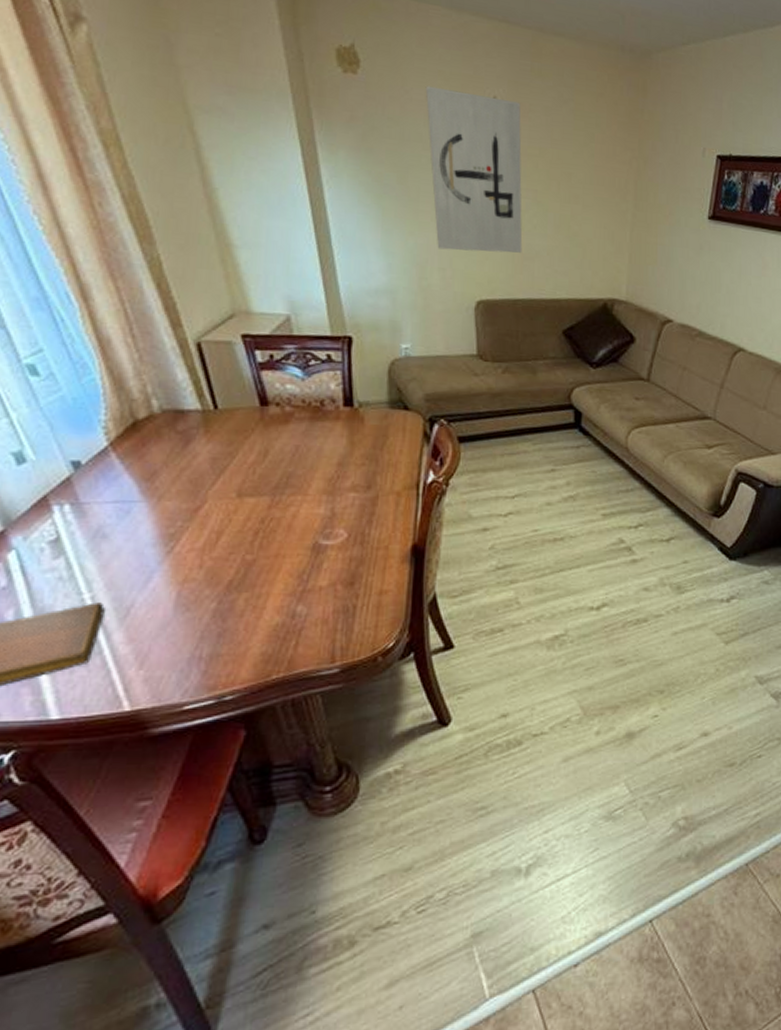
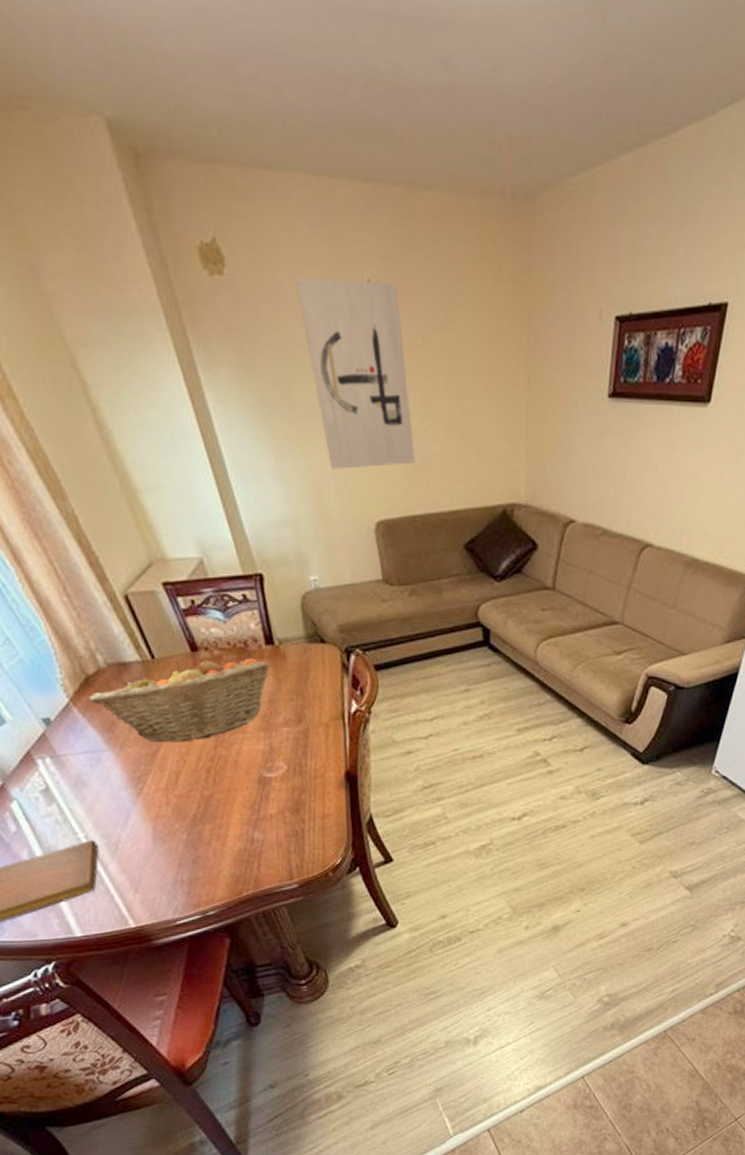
fruit basket: none [132,414,346,499] -> present [89,657,271,742]

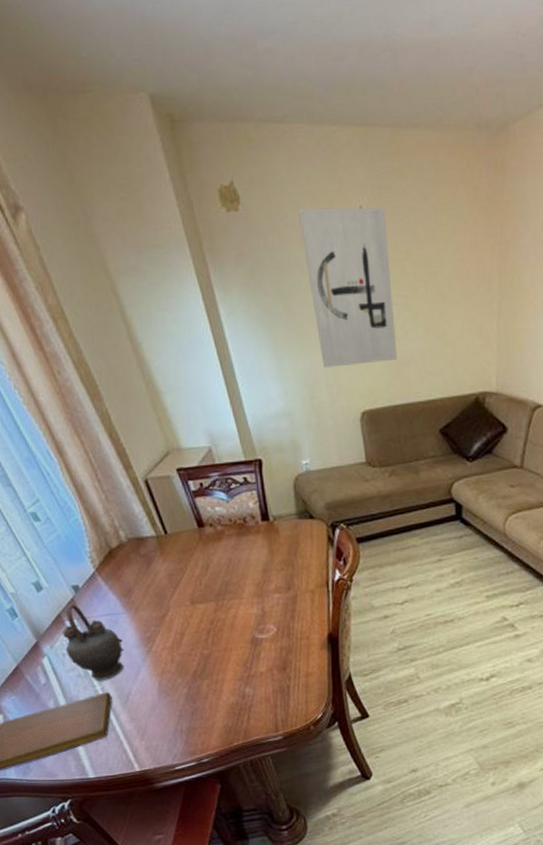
teapot: none [32,739,111,827] -> present [62,604,124,680]
fruit basket: present [89,657,271,742] -> none [111,532,265,607]

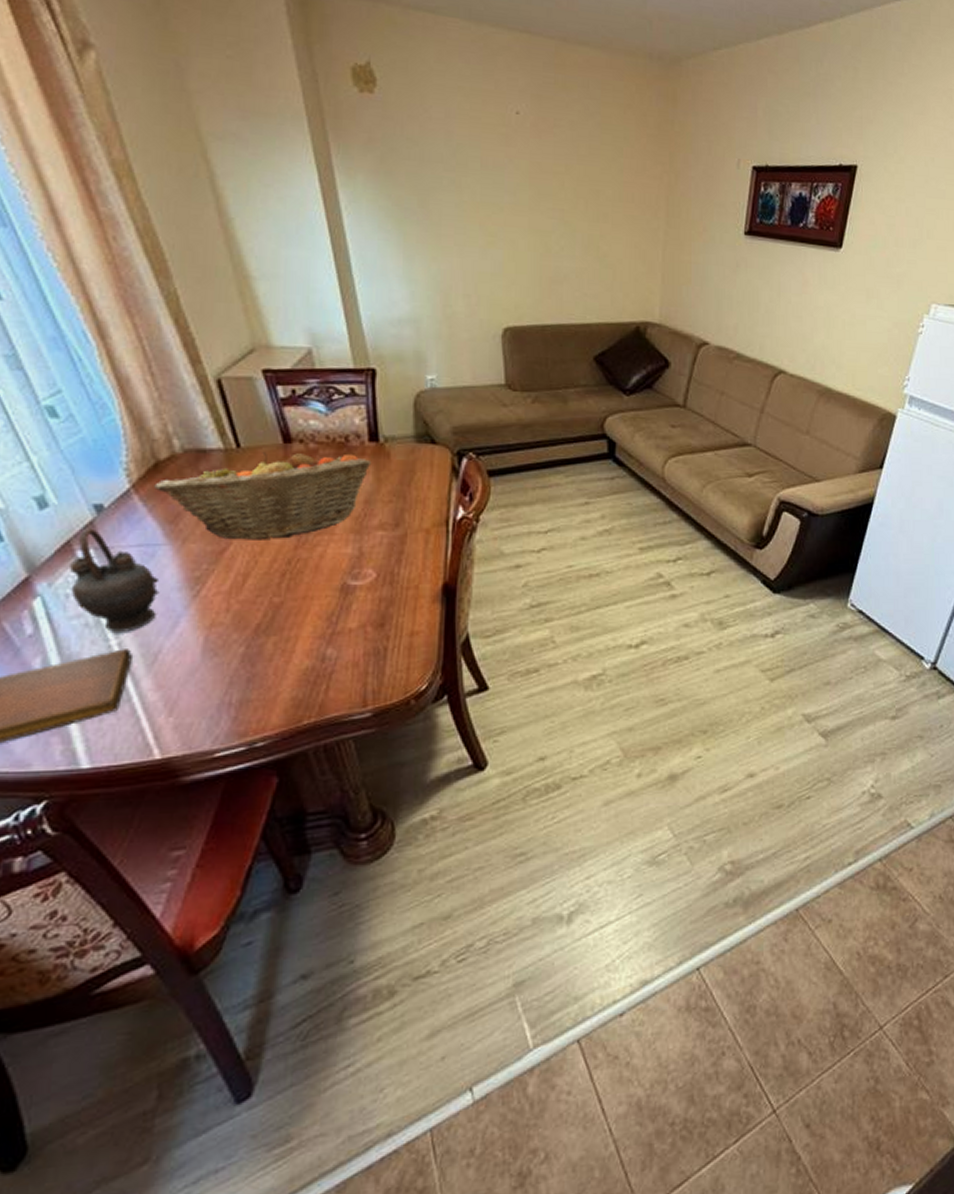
fruit basket: none [111,532,265,607] -> present [154,452,372,540]
wall art: present [298,207,398,368] -> none [445,103,550,277]

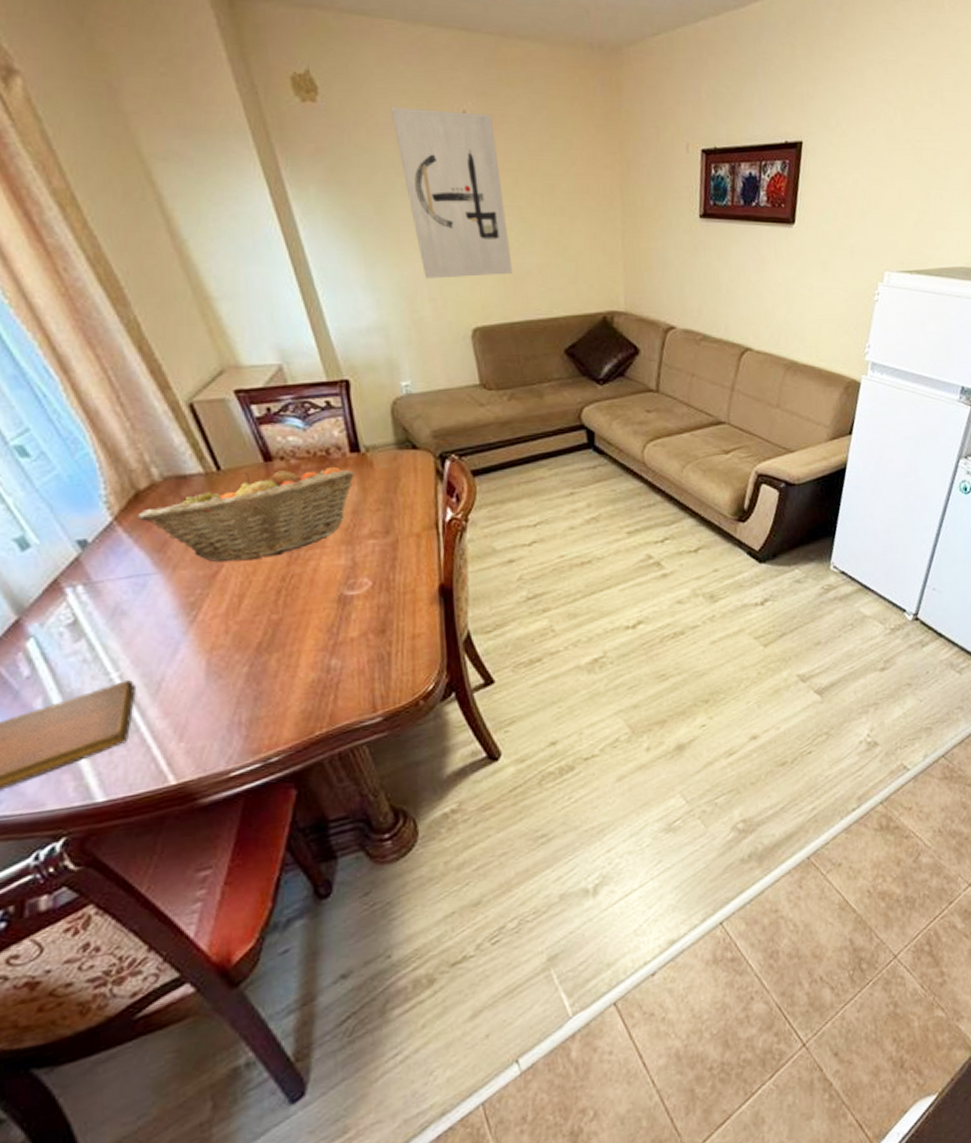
teapot: present [68,528,160,632] -> none [58,564,156,666]
wall art: none [445,103,550,277] -> present [390,107,513,279]

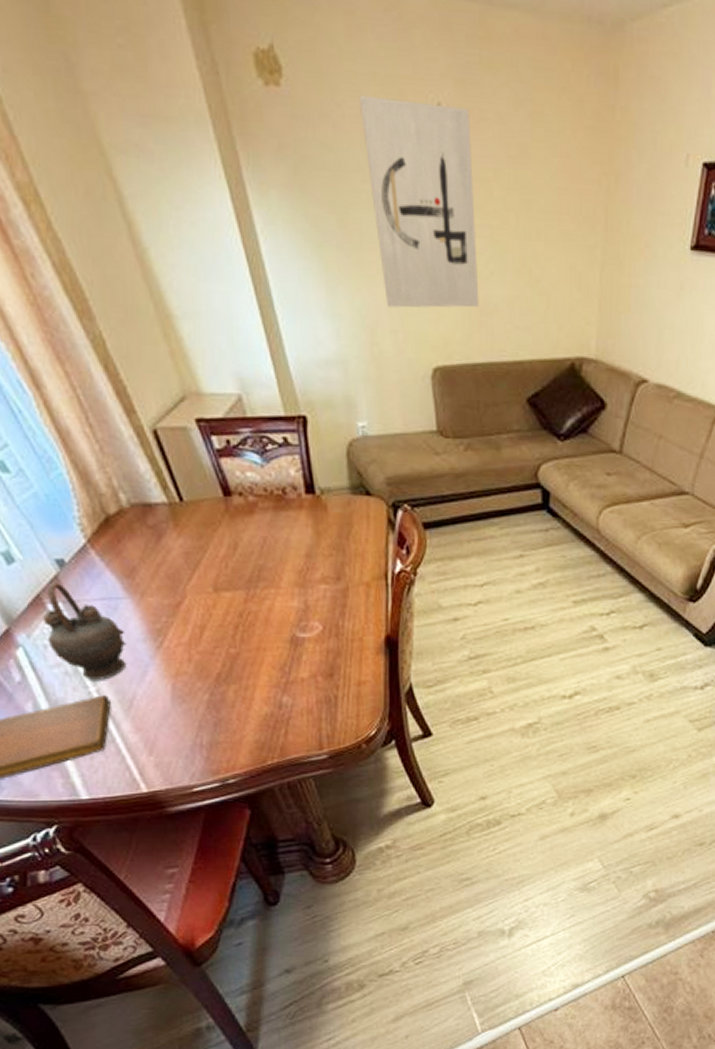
teapot: none [58,564,156,666] -> present [42,582,127,680]
fruit basket: present [137,466,355,562] -> none [108,506,310,594]

